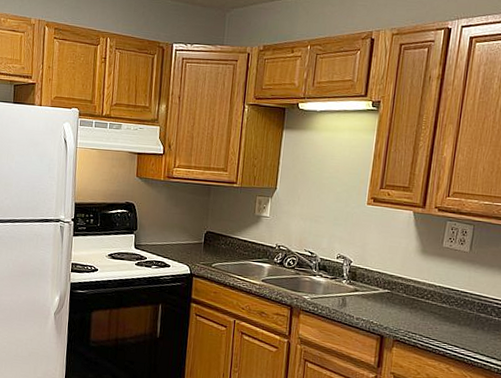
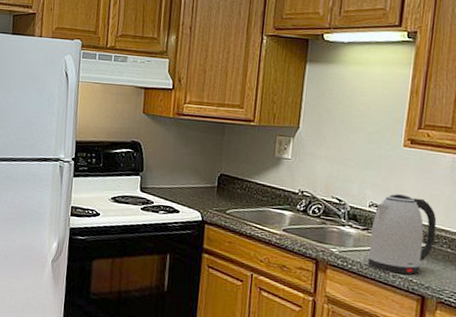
kettle: none [335,247,395,317] -> present [367,194,437,275]

